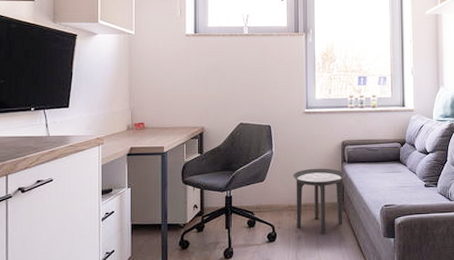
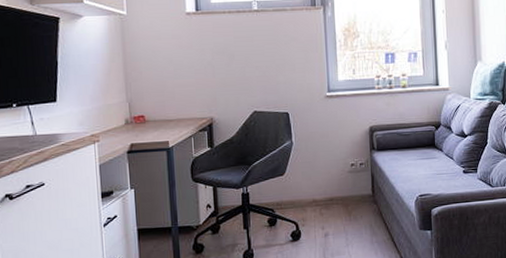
side table: present [292,168,346,235] -> none [316,157,375,231]

